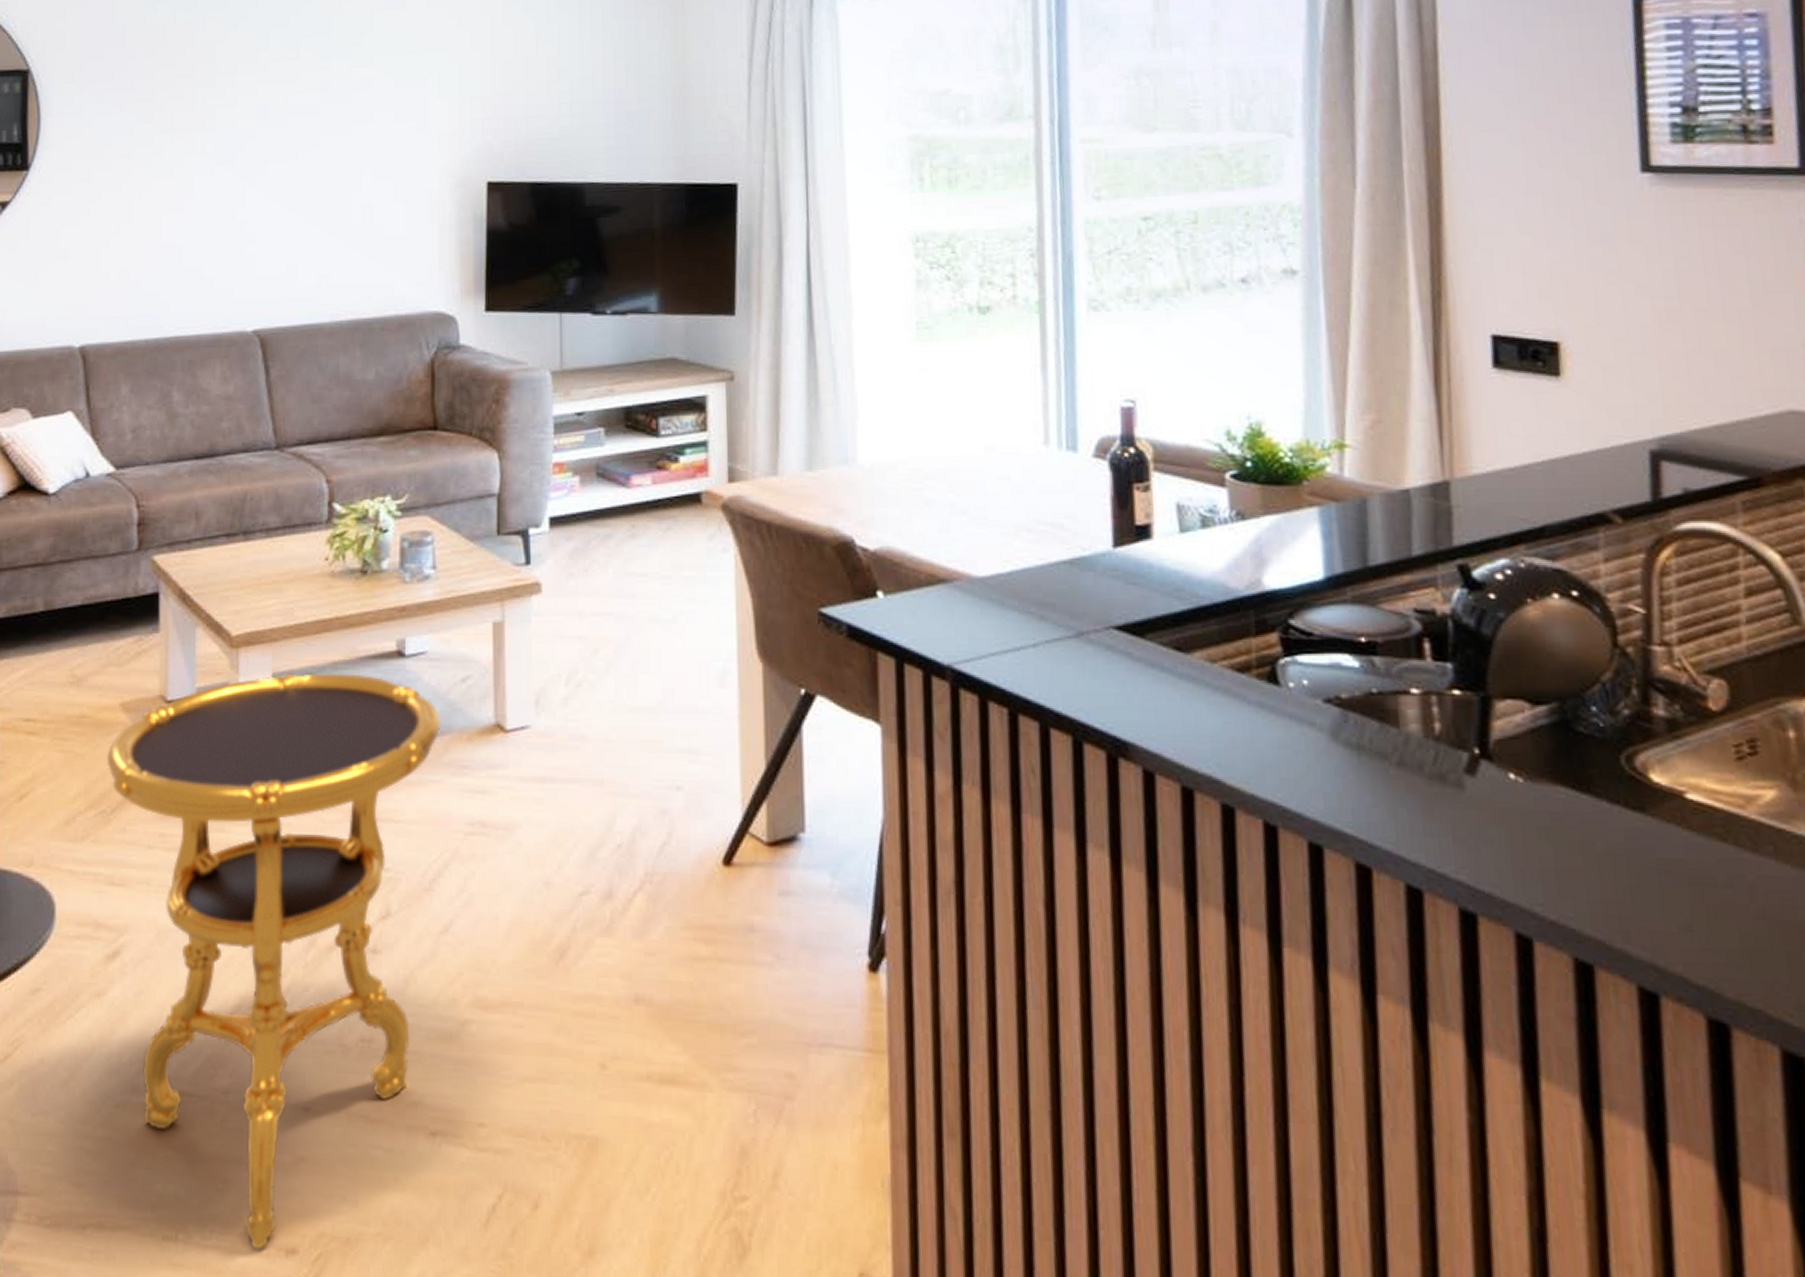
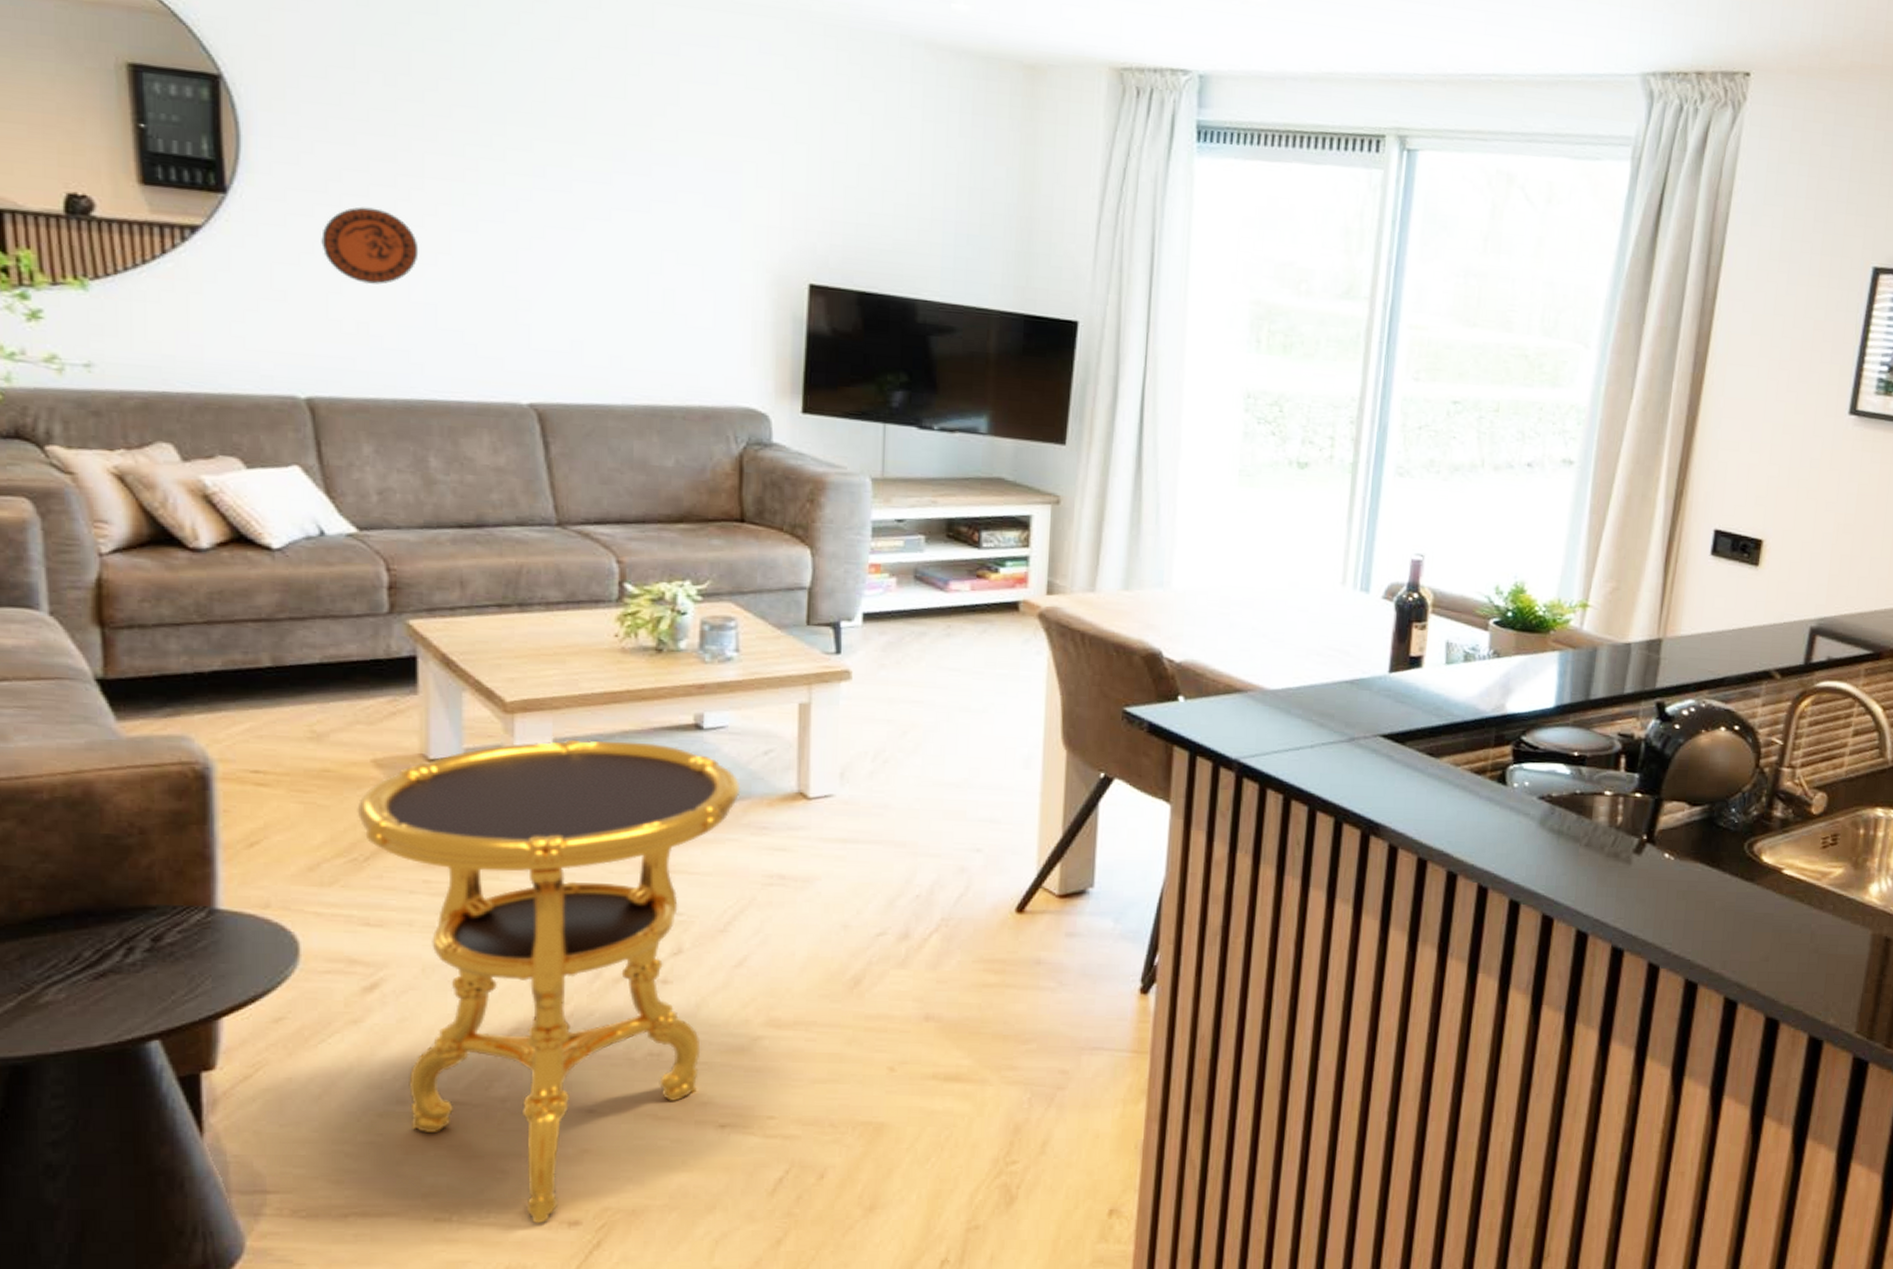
decorative plate: none [95,165,169,235] -> present [321,207,419,285]

